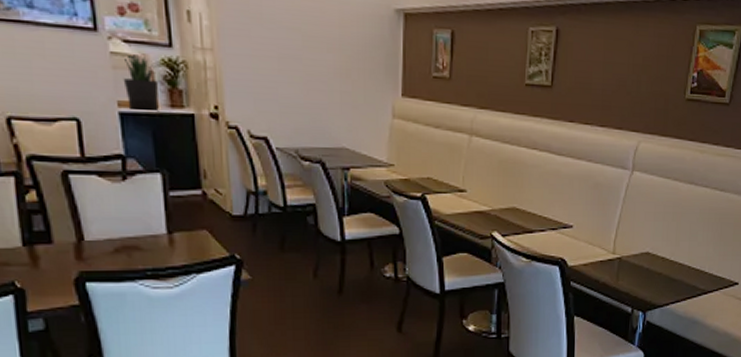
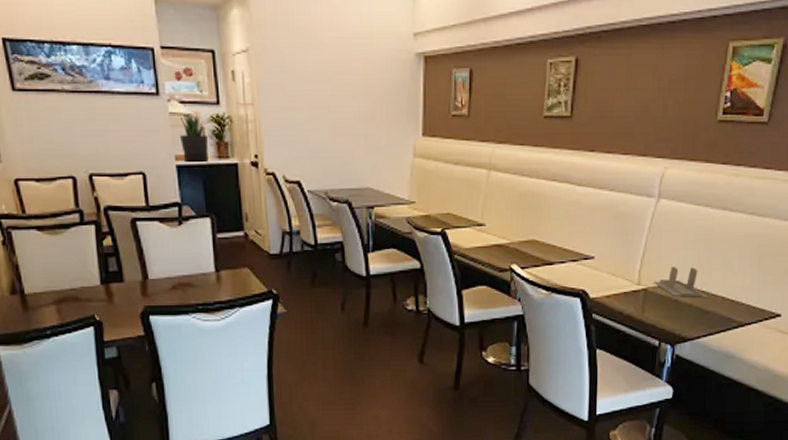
napkin holder: none [626,237,677,267] -> present [653,266,710,299]

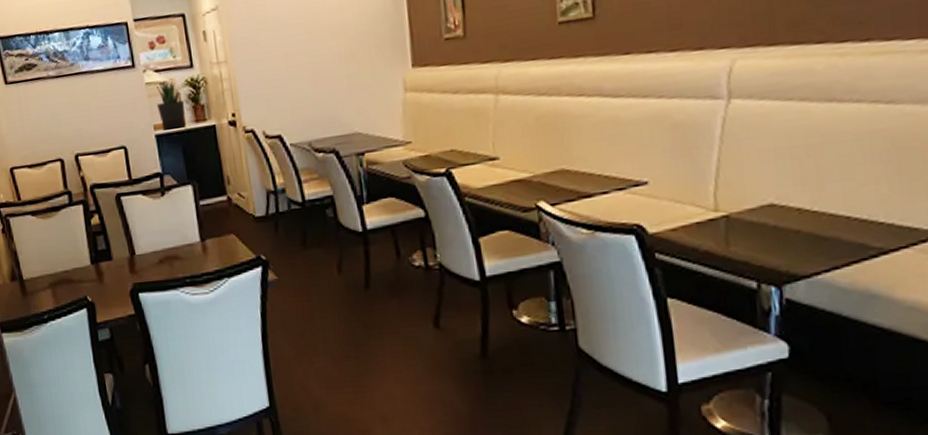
napkin holder: present [653,266,710,299] -> none [736,181,826,222]

